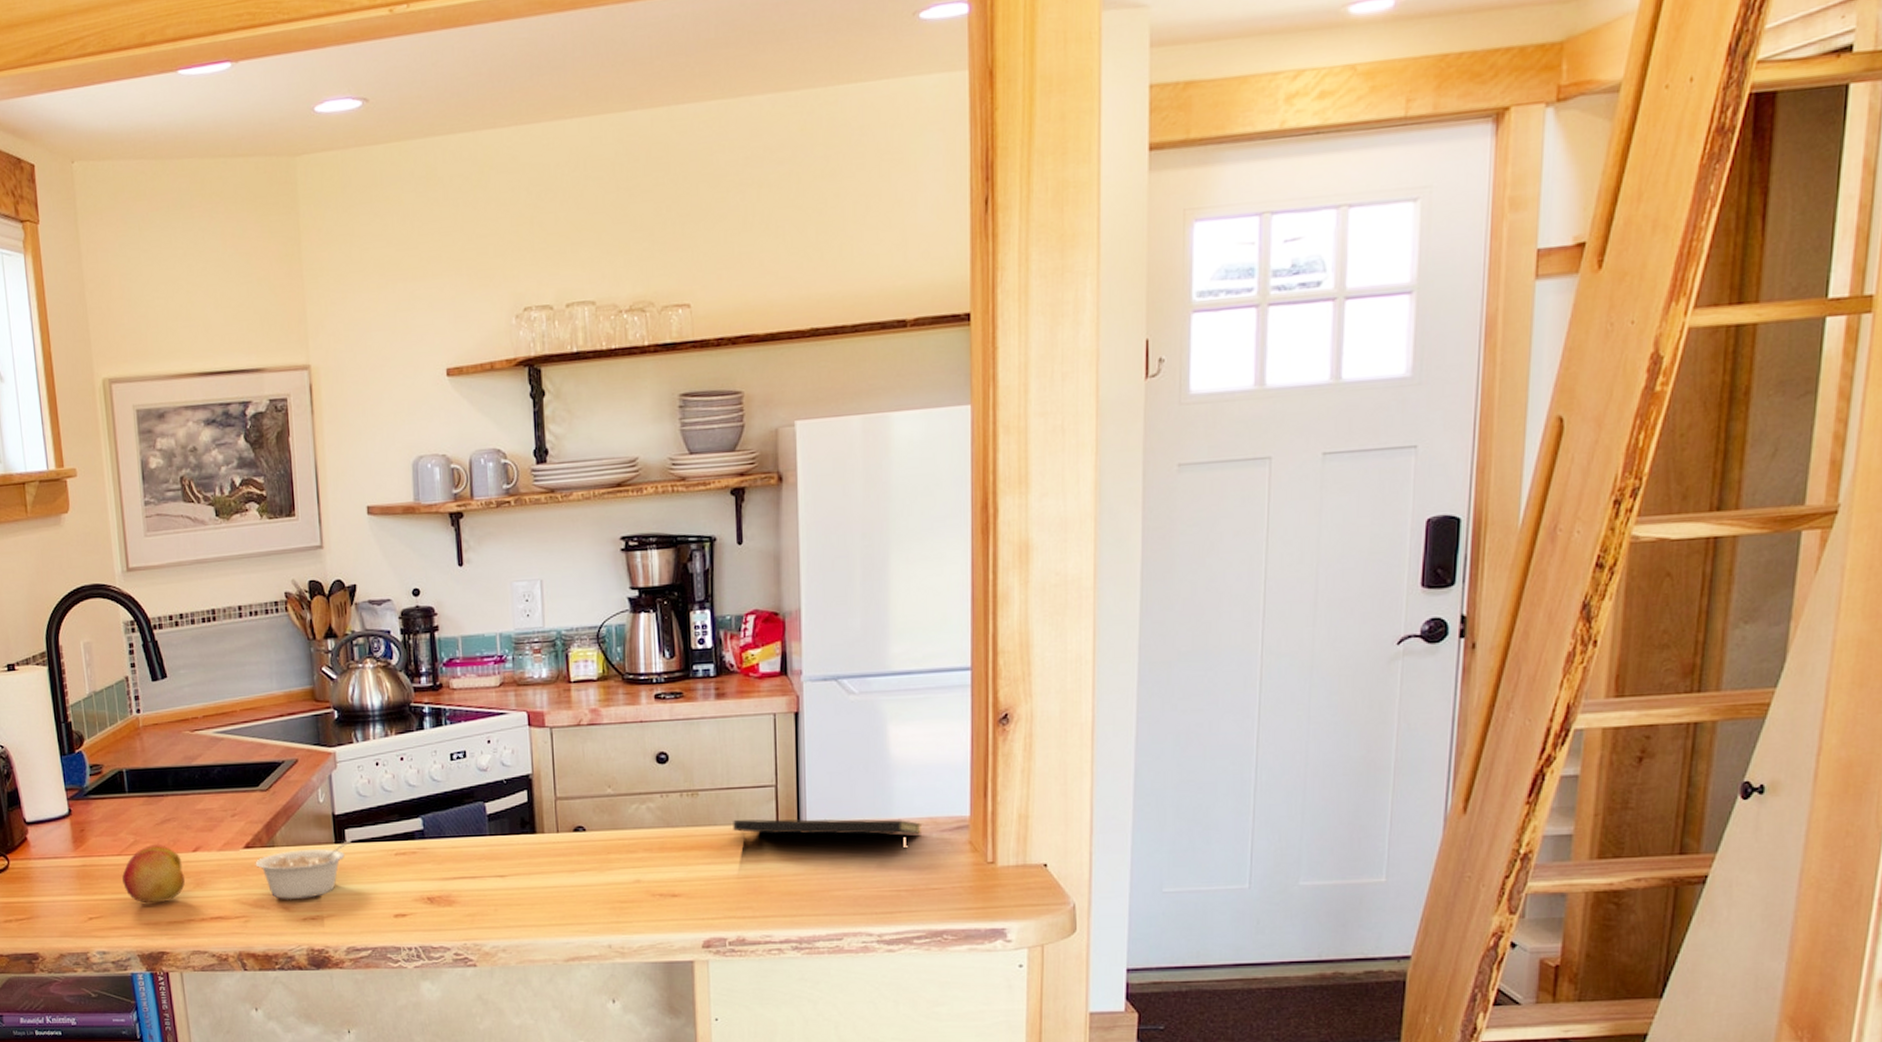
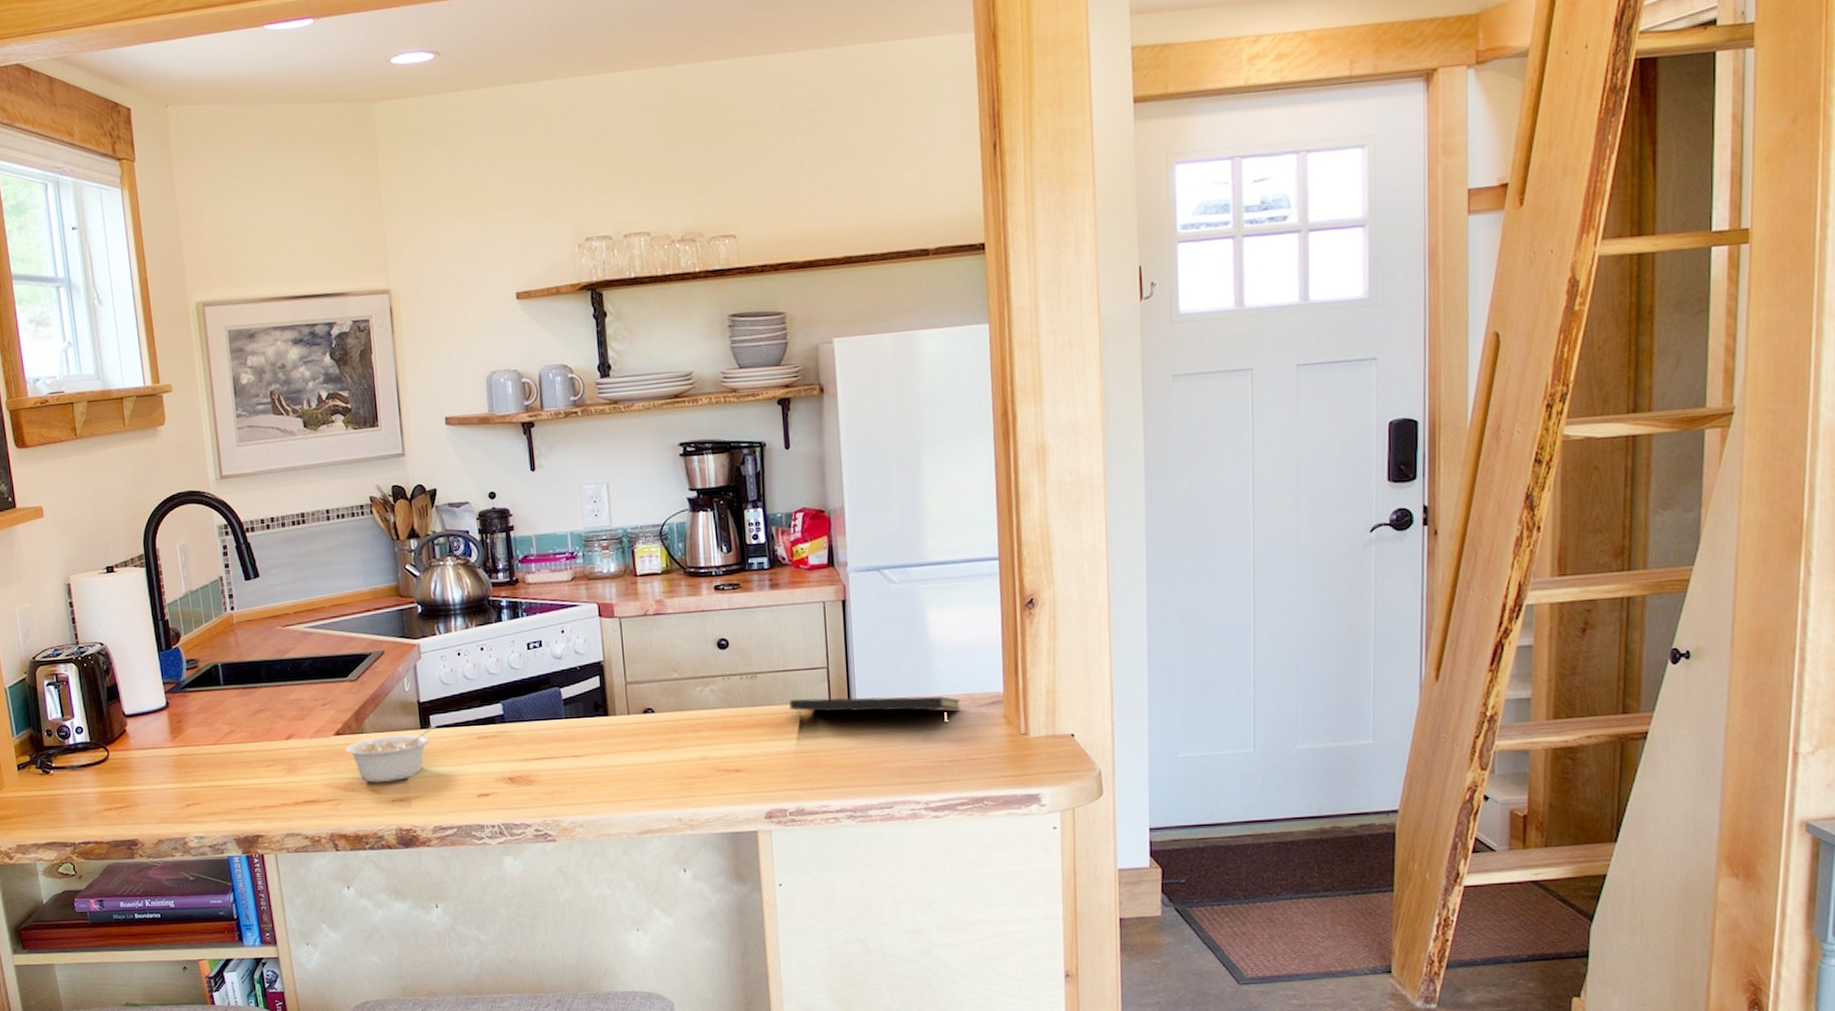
fruit: present [122,844,186,904] -> none [218,733,279,790]

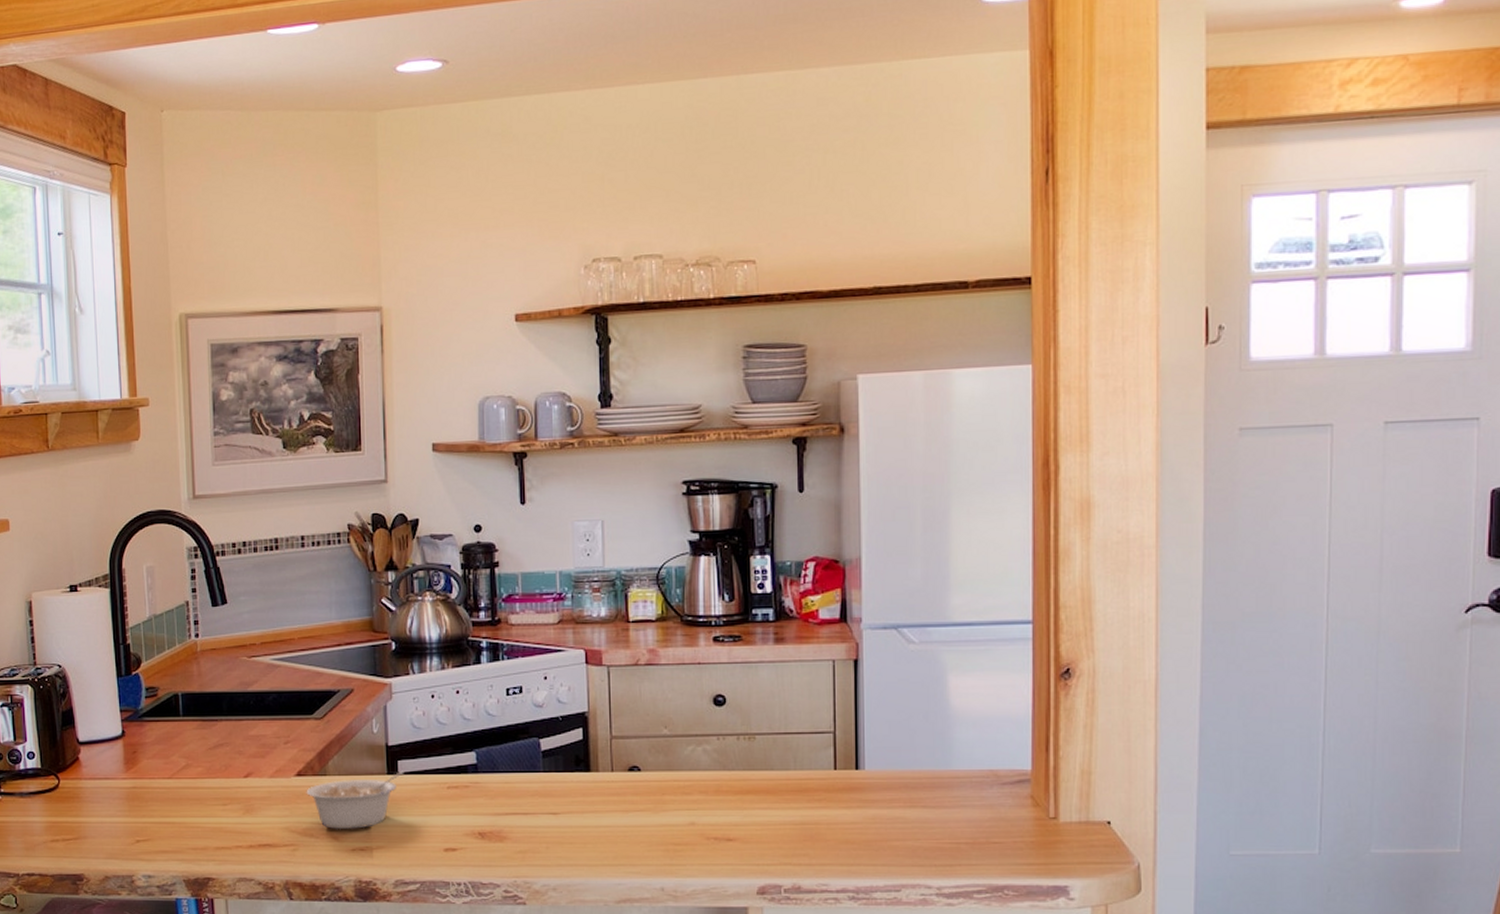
notepad: present [789,695,961,727] -> none [790,764,983,805]

